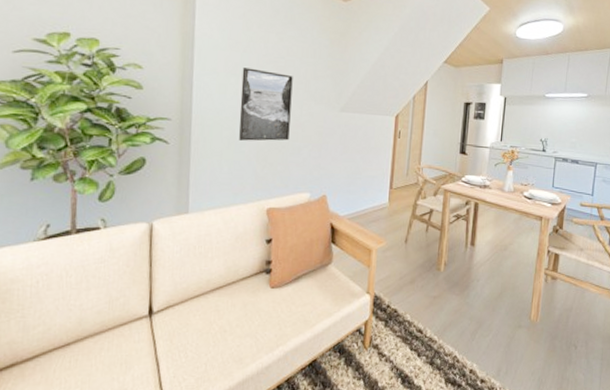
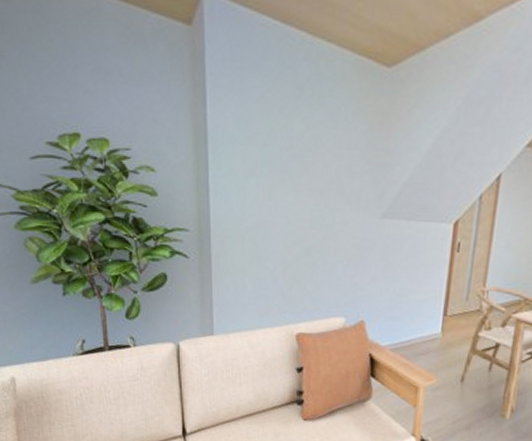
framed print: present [239,67,293,141] -> none [262,165,323,256]

